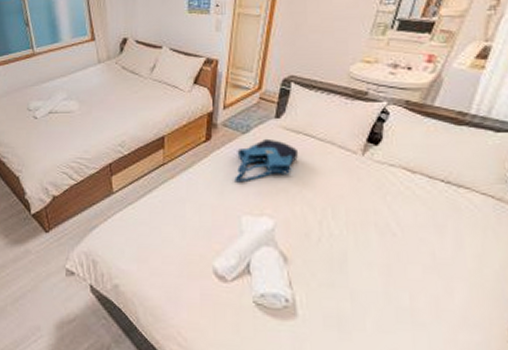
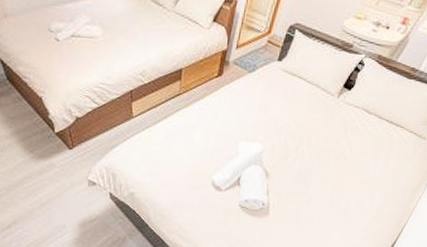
tote bag: present [234,138,299,181] -> none [237,78,291,113]

